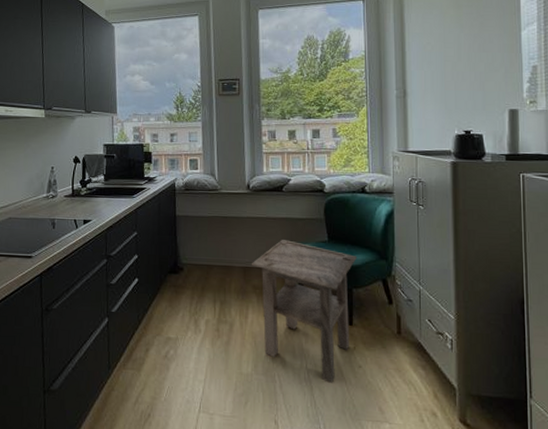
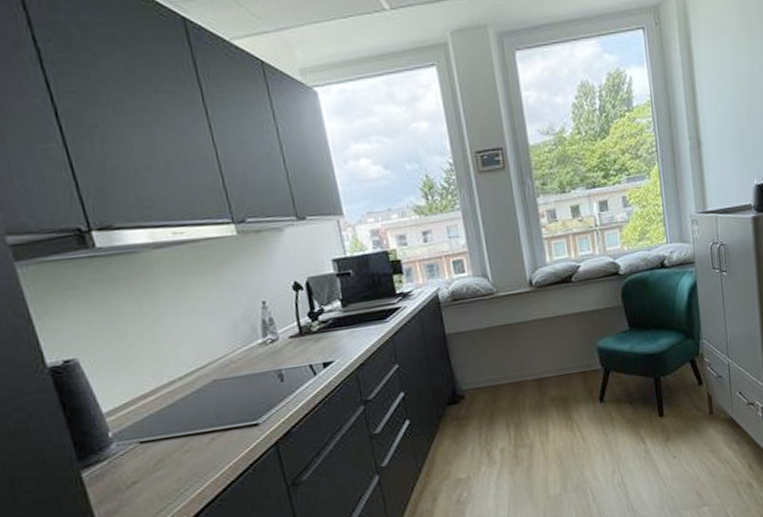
side table: present [251,239,358,383] -> none [545,337,663,482]

